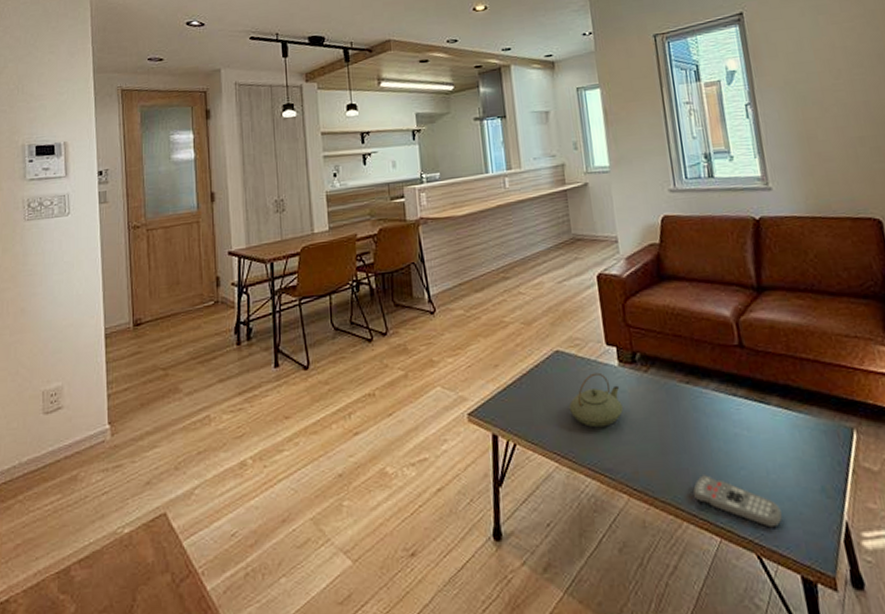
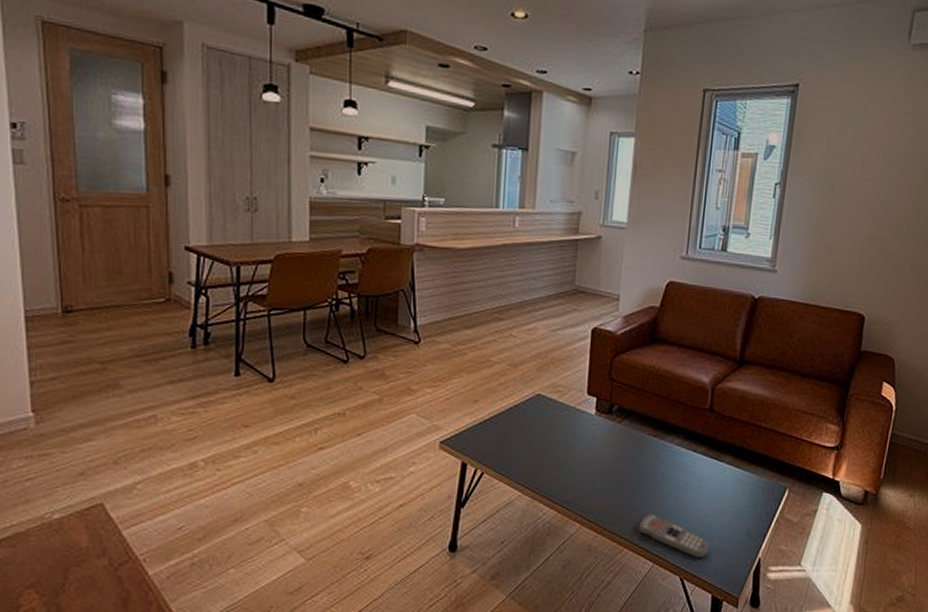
teapot: present [569,372,623,428] -> none [540,418,592,466]

